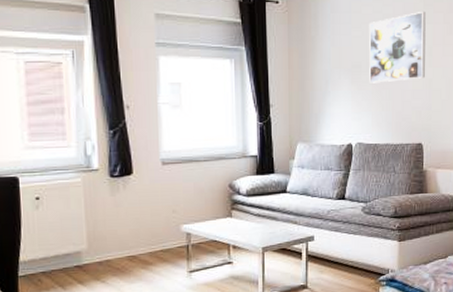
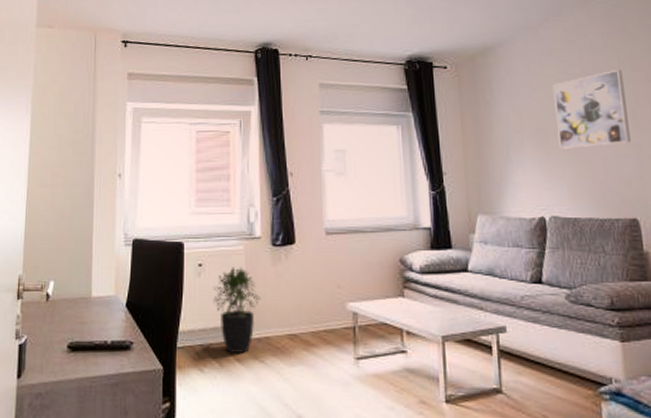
potted plant: none [52,198,100,277] -> present [213,267,261,353]

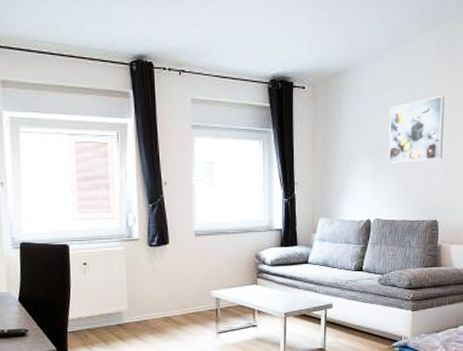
potted plant: present [213,267,261,353] -> none [98,264,139,334]

